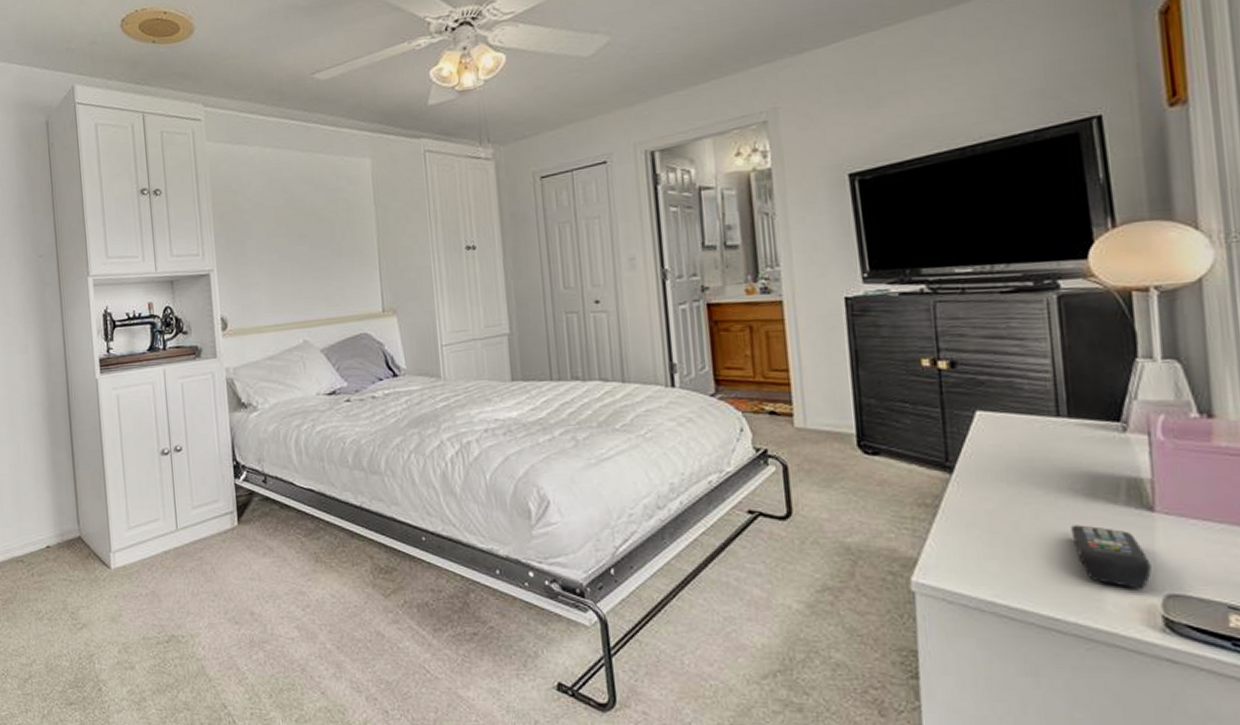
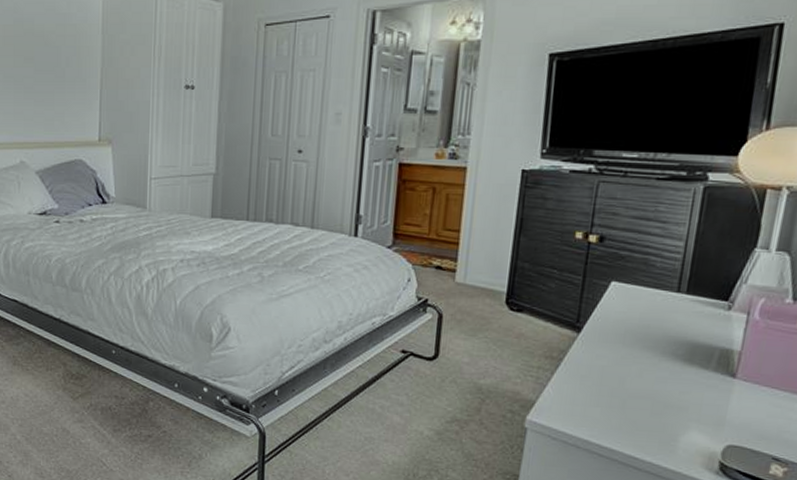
remote control: present [1071,525,1152,589] -> none [664,384,722,439]

